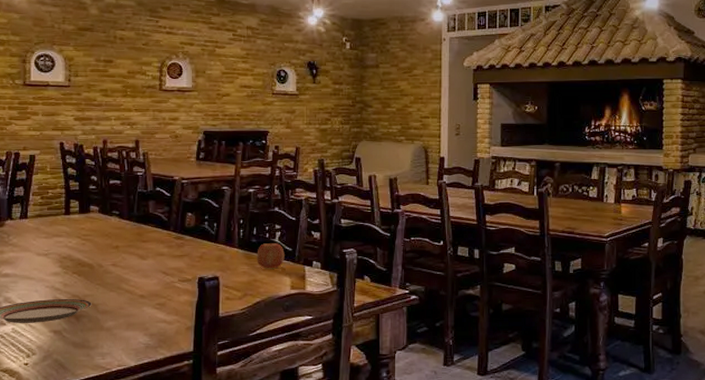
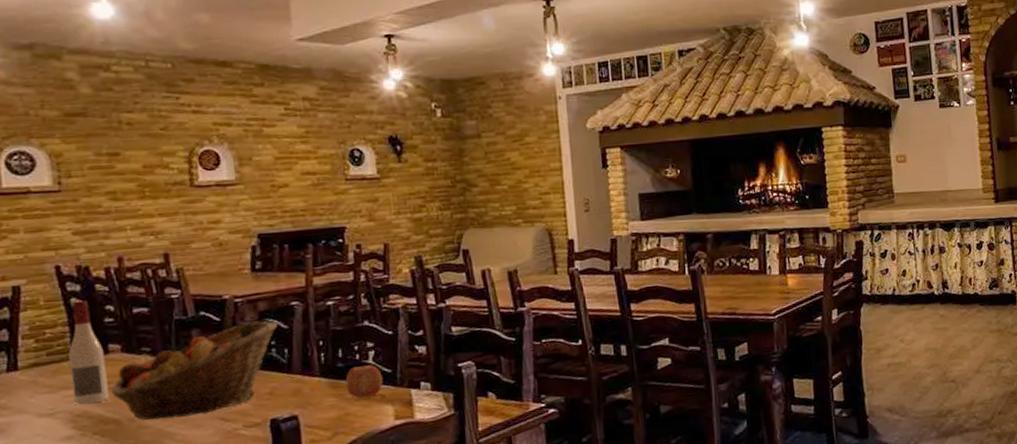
wine bottle: none [62,170,87,250] -> present [68,300,109,405]
fruit basket: none [89,199,212,268] -> present [111,321,279,421]

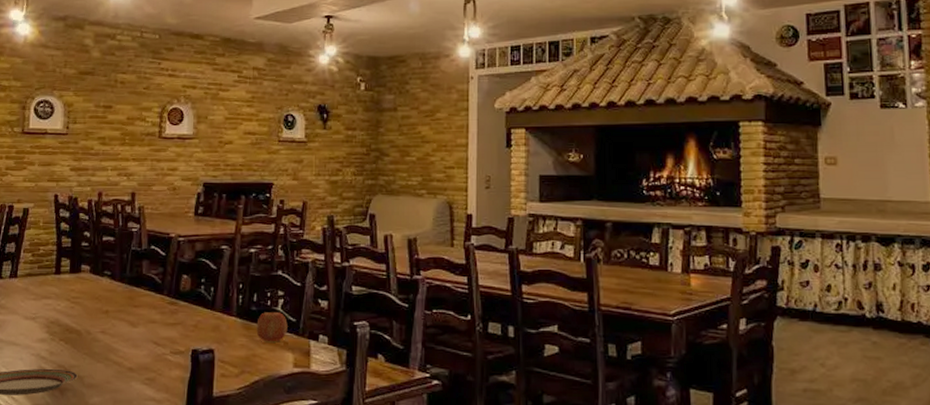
wine bottle: present [68,300,109,405] -> none [50,225,78,314]
fruit basket: present [111,321,279,421] -> none [78,259,209,336]

